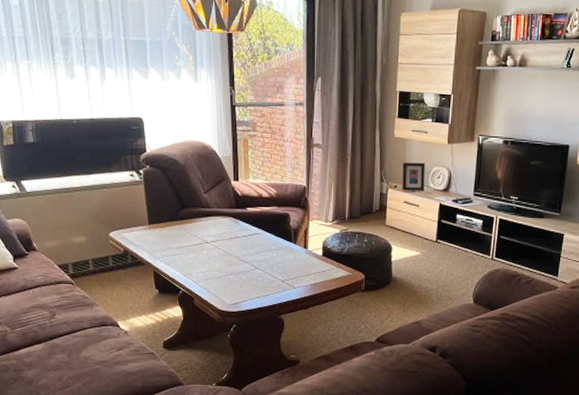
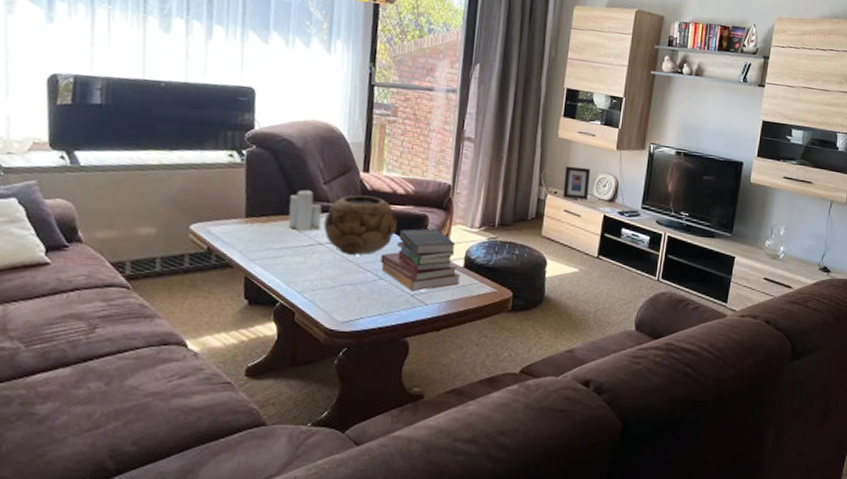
candle: none [179,197,206,233] -> present [288,187,322,232]
decorative bowl: none [207,200,265,250] -> present [323,195,397,256]
books: none [255,225,320,278] -> present [380,228,460,292]

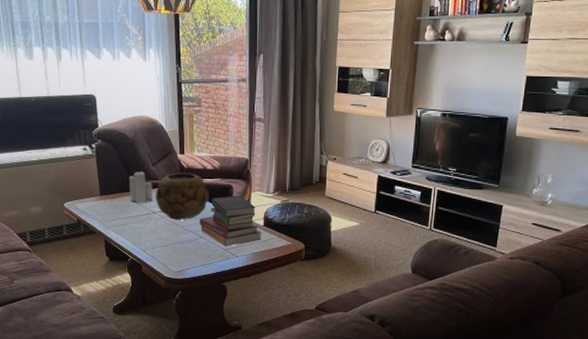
picture frame: present [562,166,591,200] -> none [341,135,364,164]

